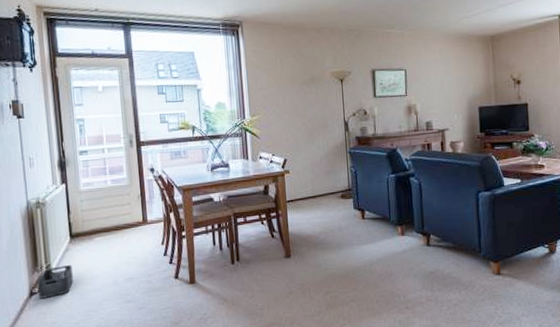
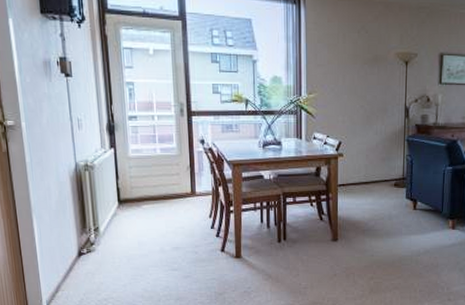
storage bin: present [38,265,74,299] -> none [86,230,121,259]

